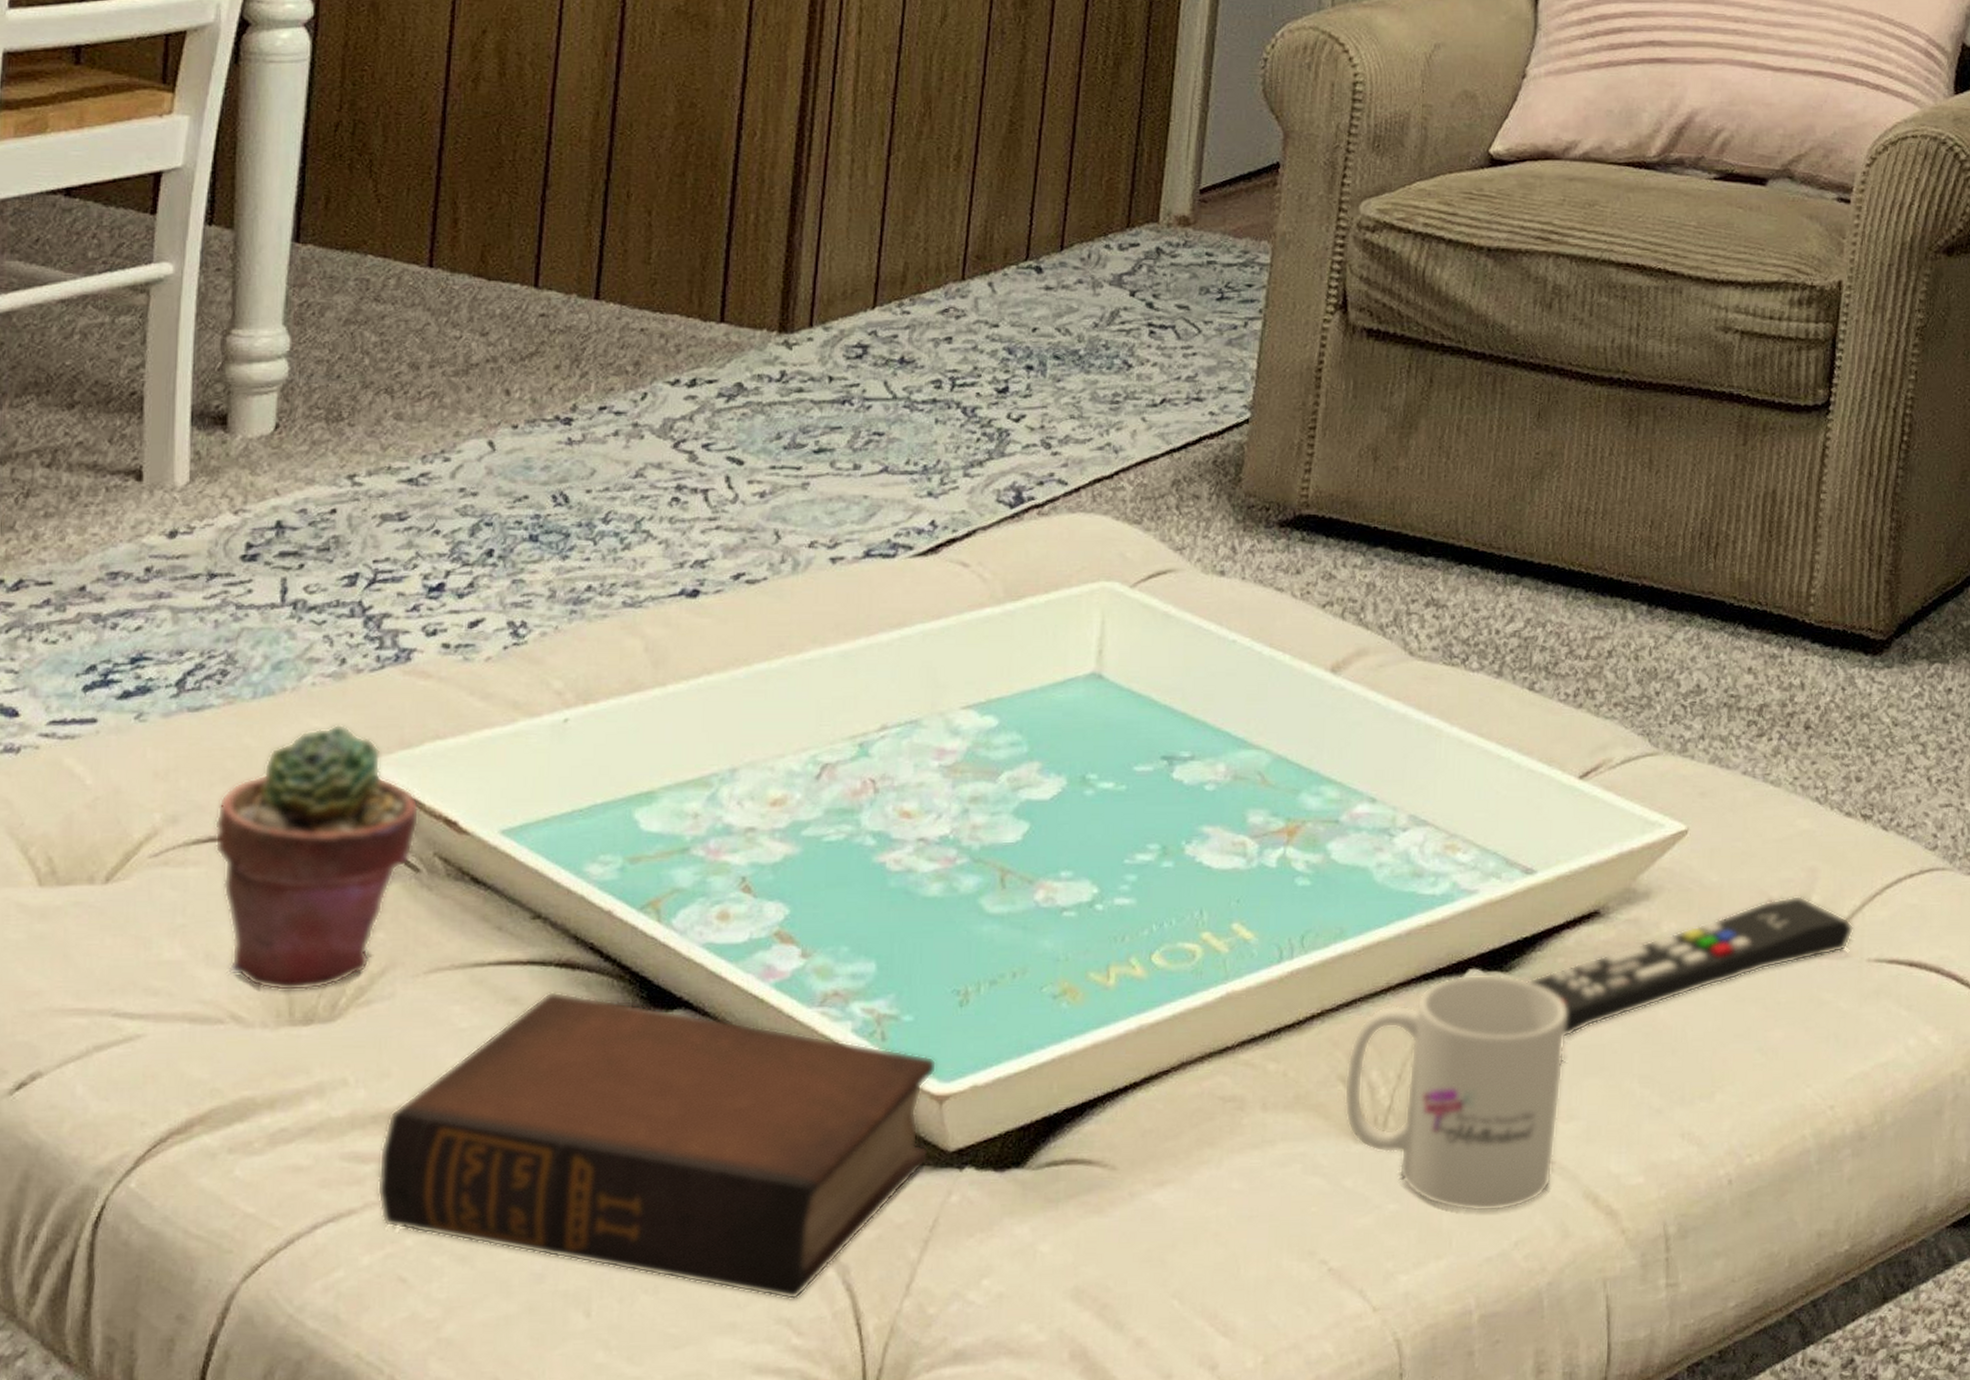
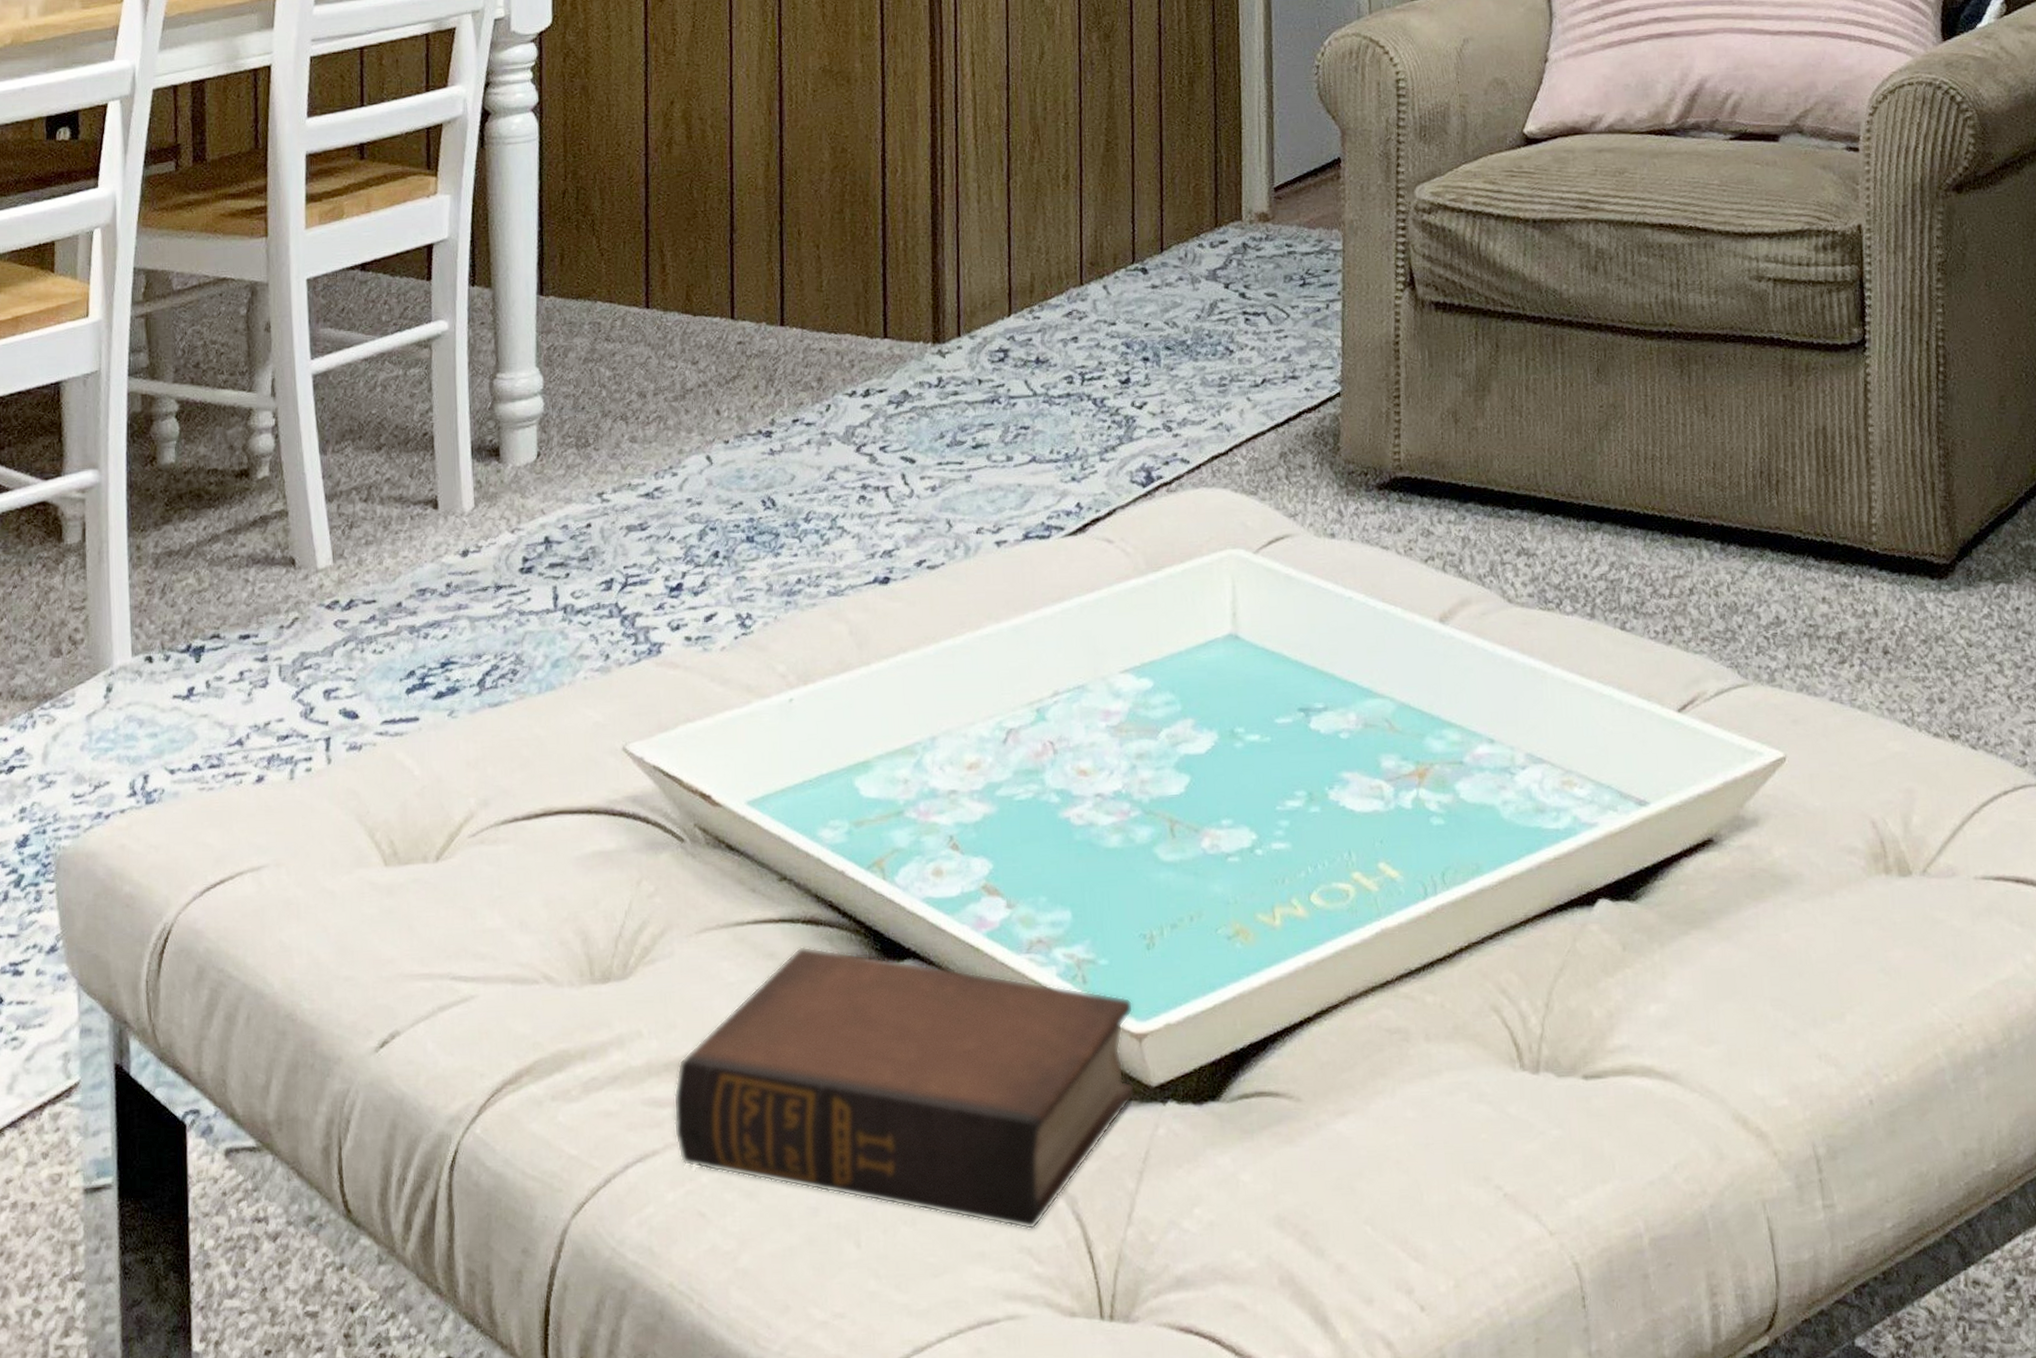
potted succulent: present [214,724,420,991] -> none [517,712,680,953]
mug: present [1344,974,1568,1212] -> none [1497,903,1701,1136]
remote control: present [1526,895,1855,1038] -> none [1653,816,1958,964]

